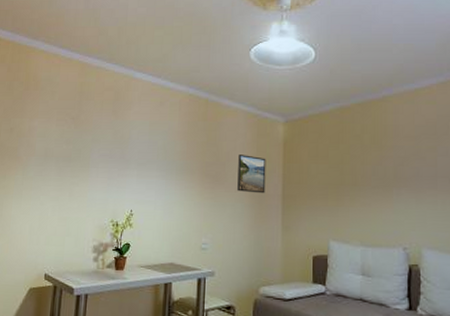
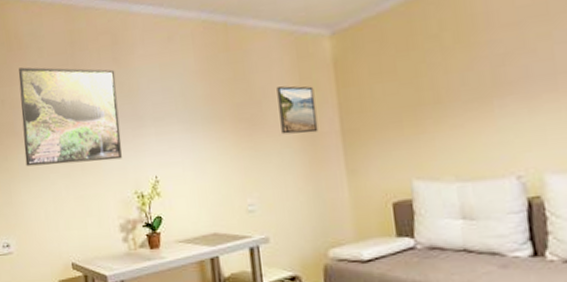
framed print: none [21,105,113,192] -> present [18,67,122,167]

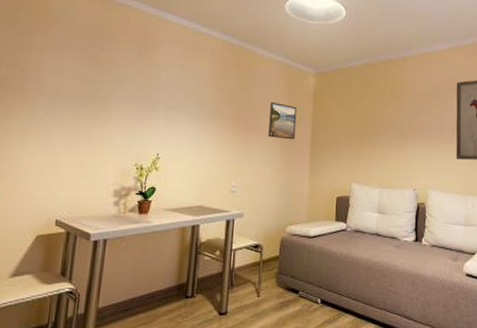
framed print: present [18,67,122,167] -> none [27,38,139,135]

